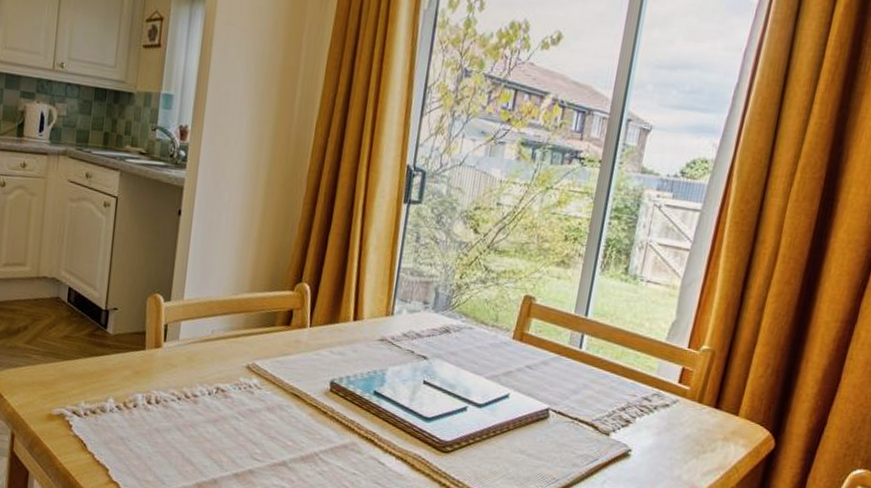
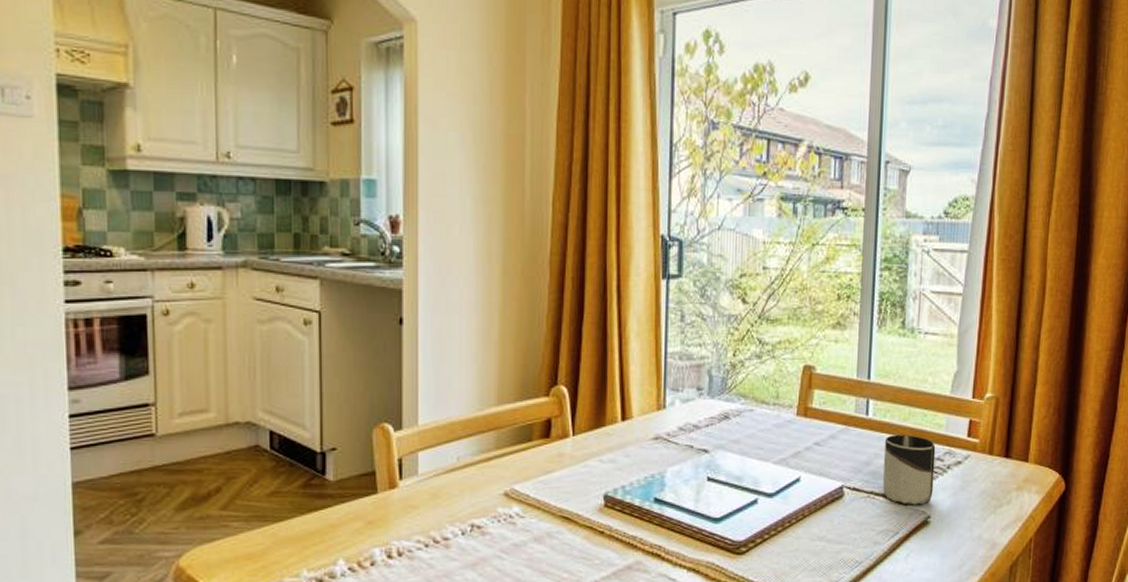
cup: none [587,370,645,438] -> present [882,434,936,505]

